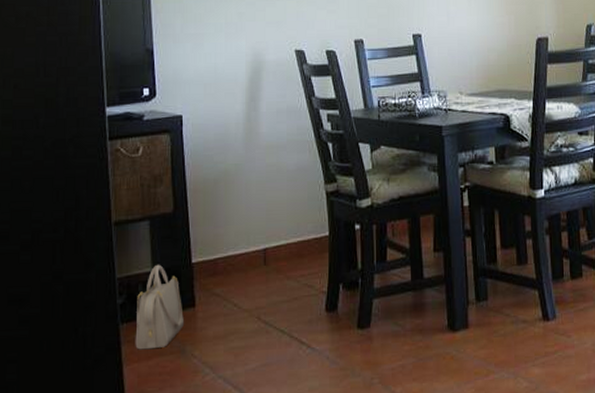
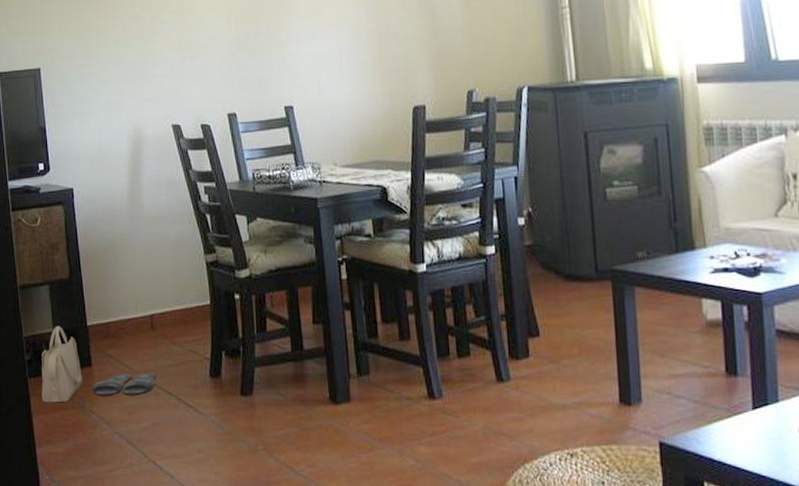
slippers: none [196,310,268,339] -> present [93,373,157,396]

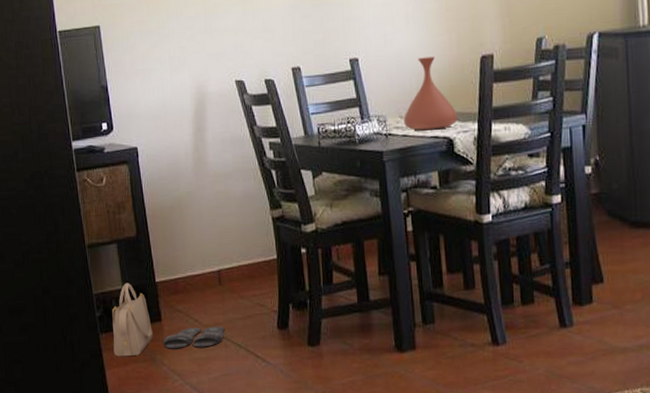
vase: none [338,106,391,179] -> present [404,56,458,131]

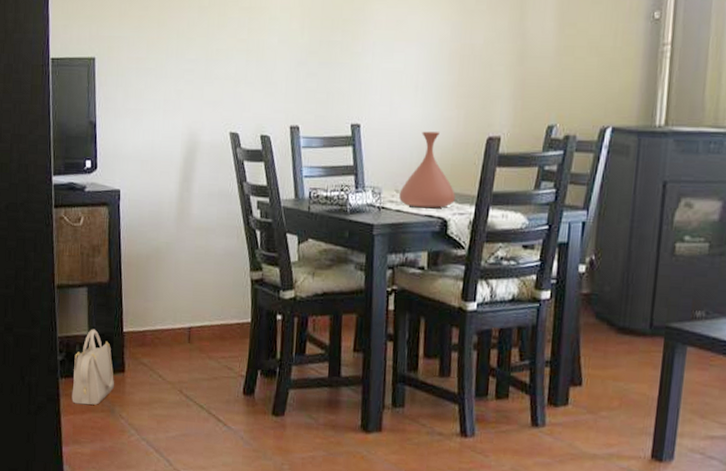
slippers: present [163,326,226,349] -> none [124,383,190,405]

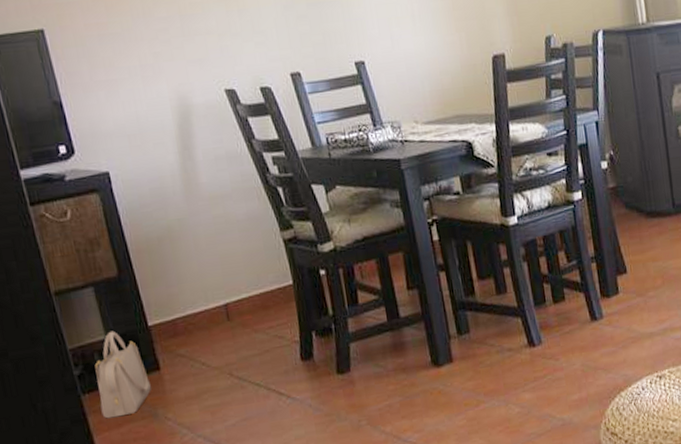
vase: present [399,131,455,209] -> none [419,57,475,135]

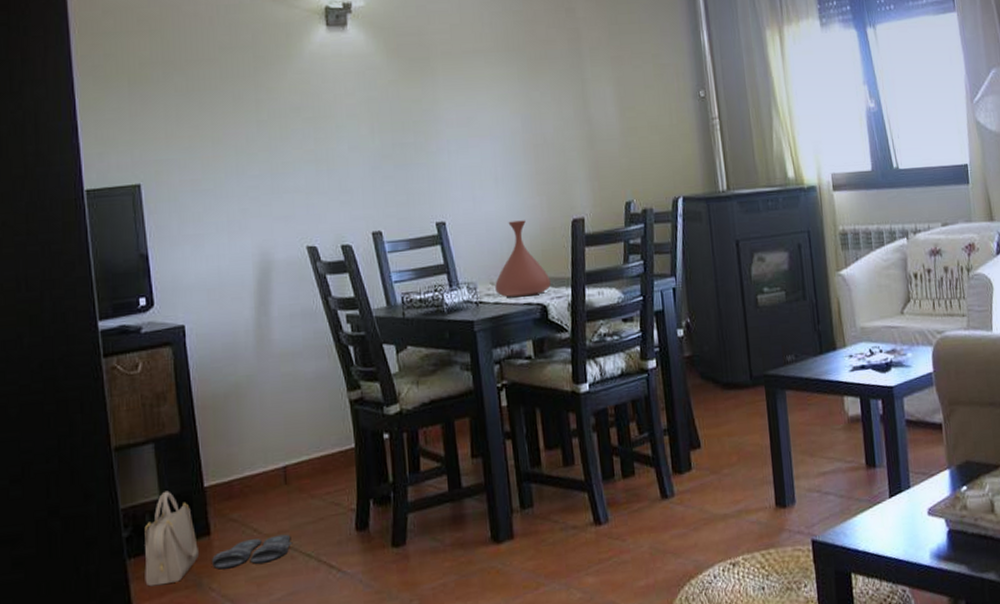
slippers: none [164,366,242,401] -> present [212,534,293,570]
vase: none [419,57,475,135] -> present [495,220,551,298]

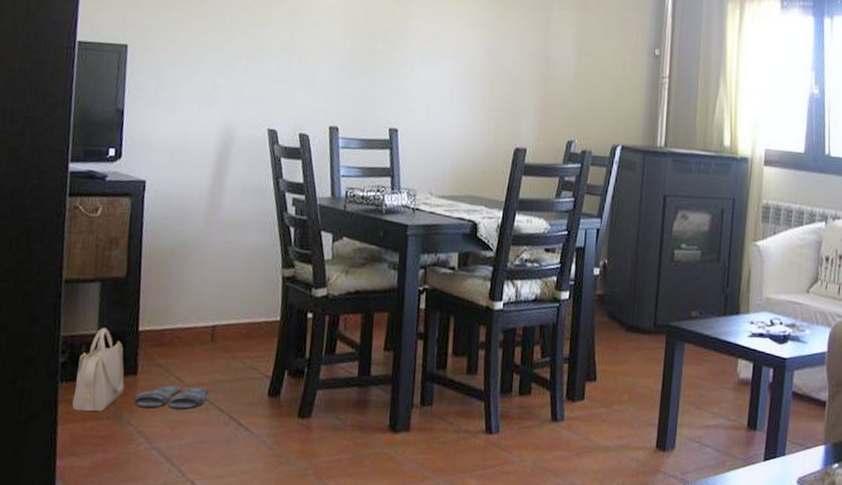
vase: present [495,220,551,298] -> none [433,139,485,212]

